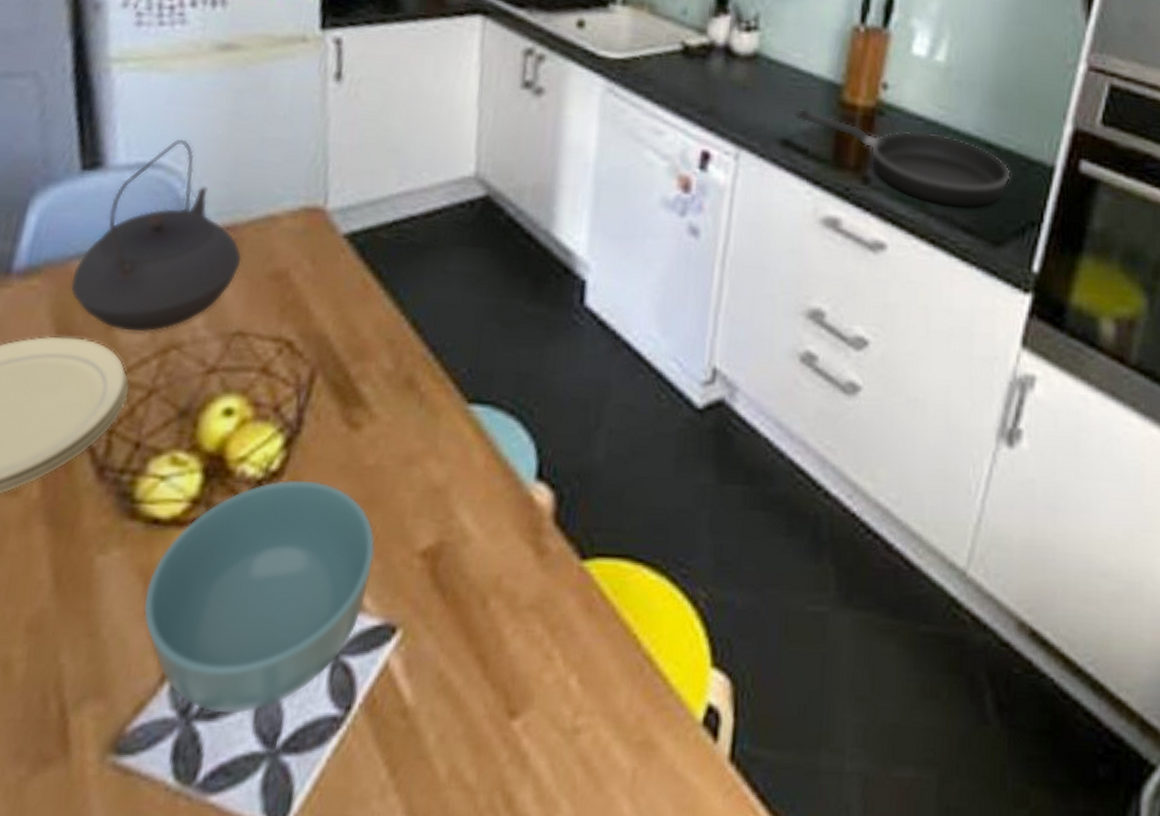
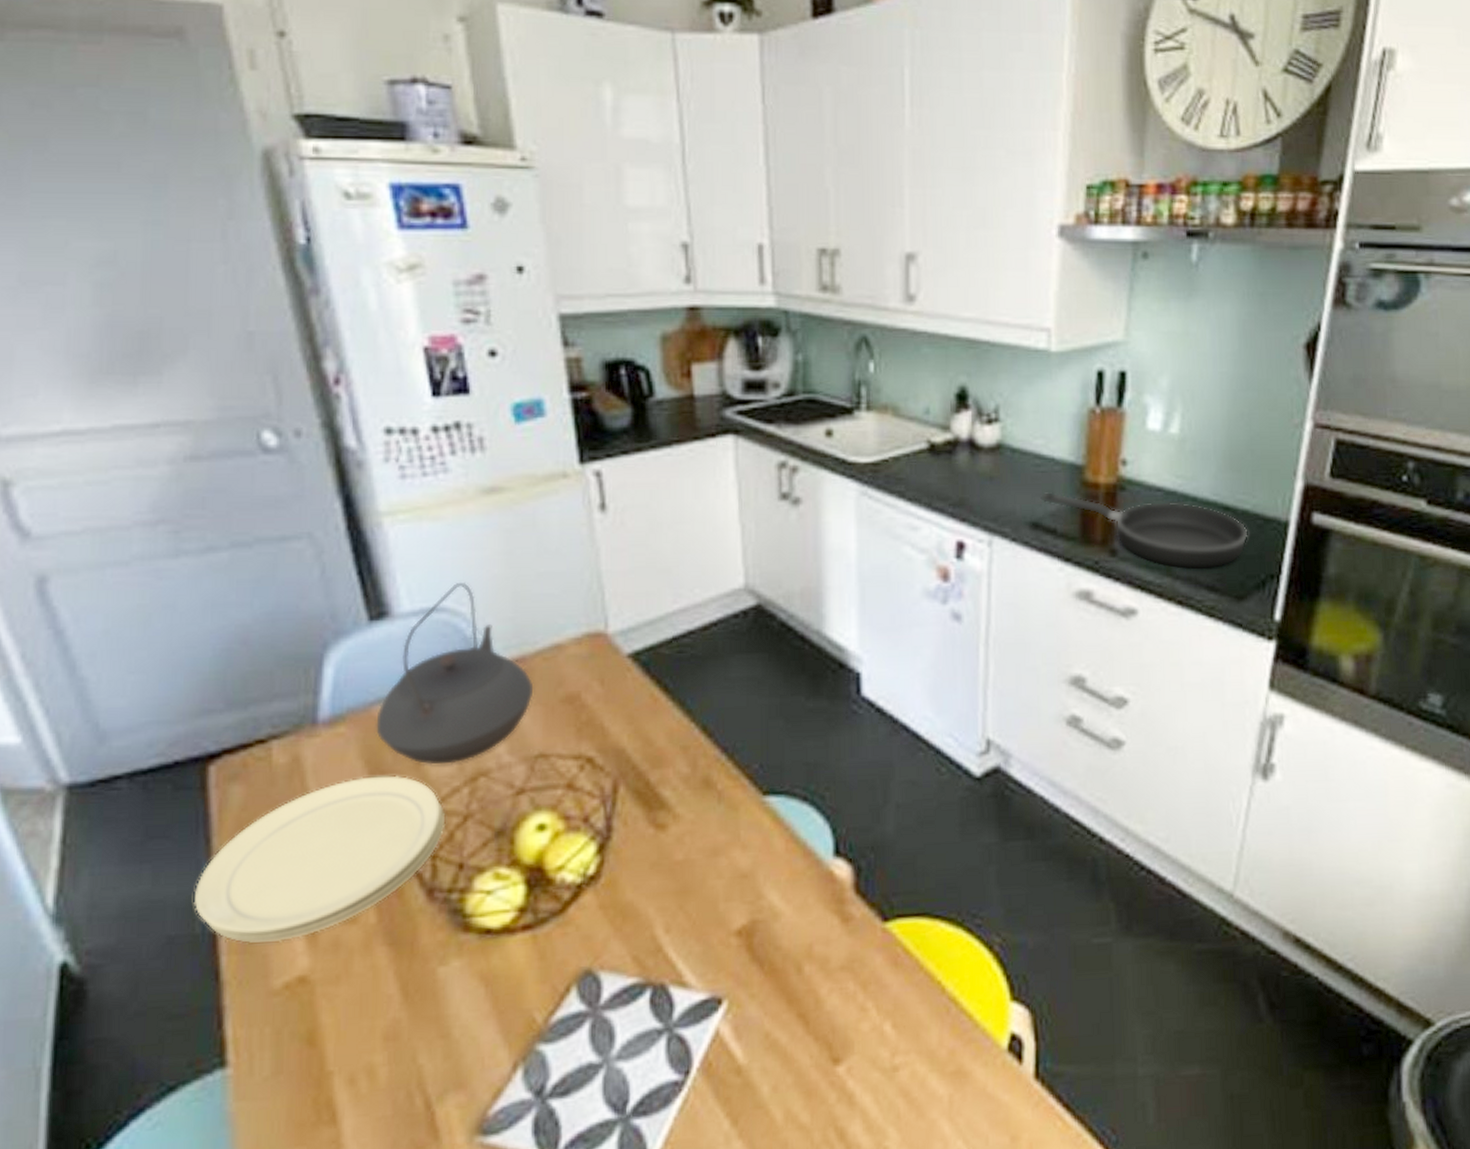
bowl: present [144,479,376,713] -> none [488,879,694,1091]

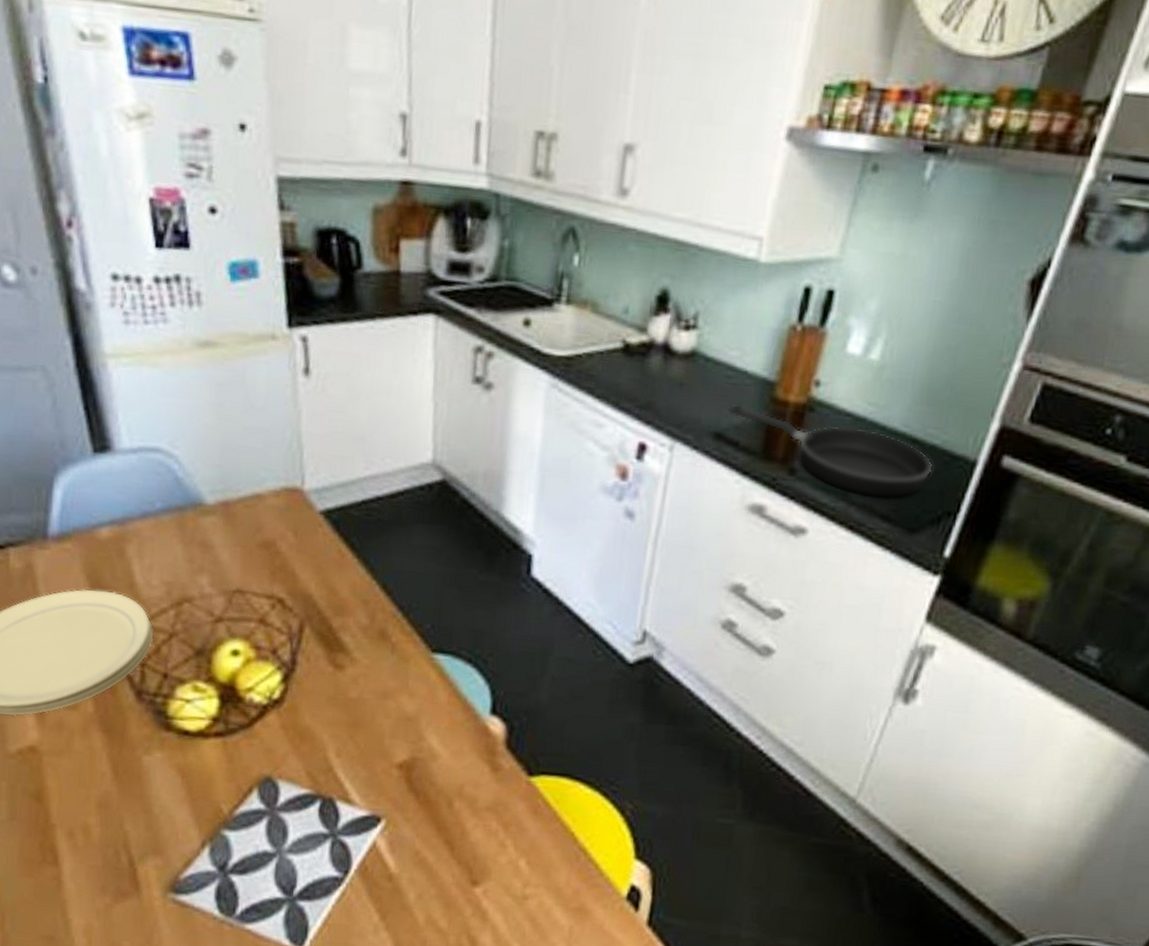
teapot: present [376,581,534,765] -> none [97,427,235,588]

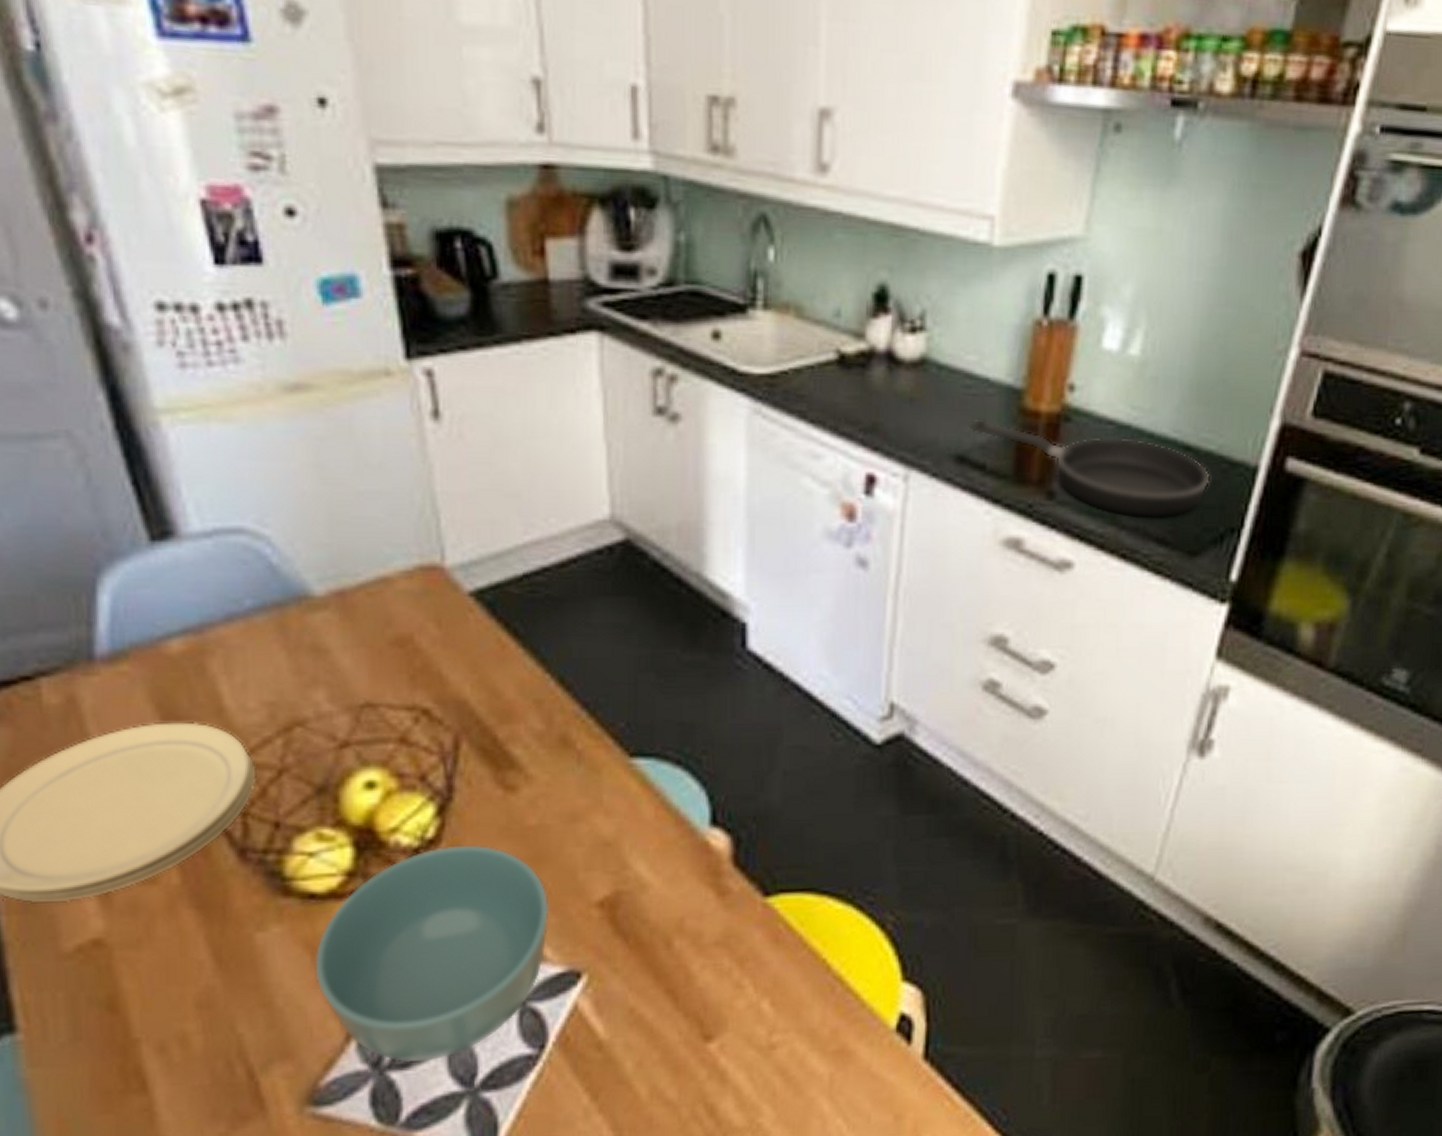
bowl: none [183,706,361,871] -> present [314,844,550,1063]

